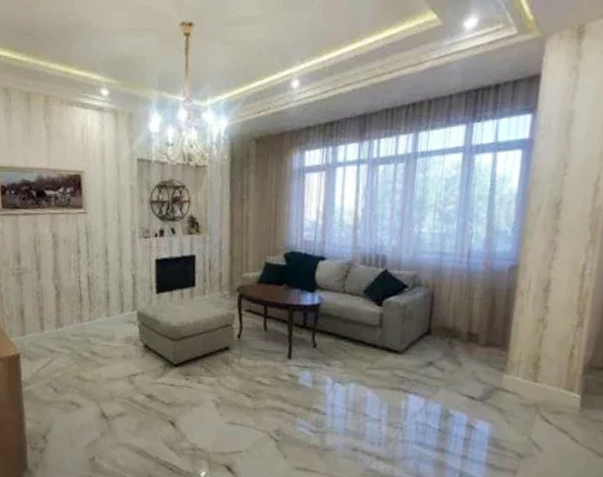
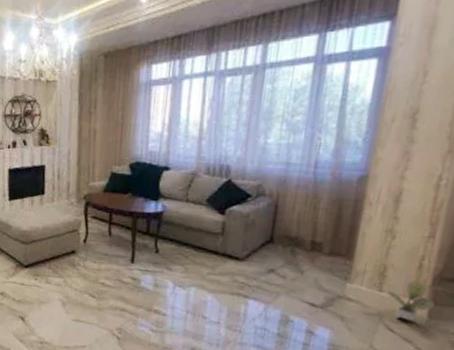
potted plant: none [540,370,586,411] -> present [385,281,435,321]

